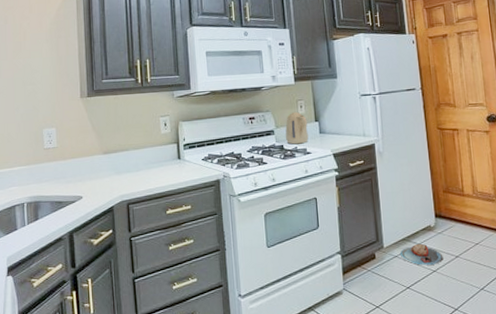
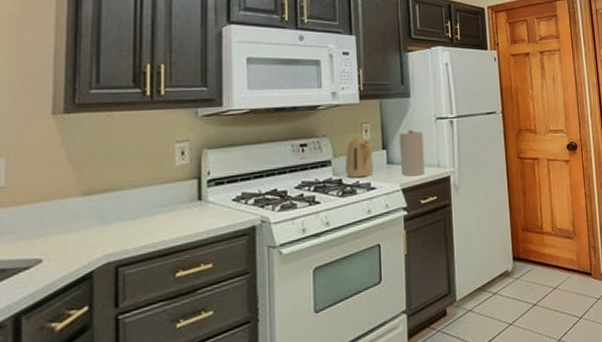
paper towel holder: none [328,105,352,144] -> present [399,129,425,177]
pet bowl: present [400,243,444,265] -> none [475,292,521,319]

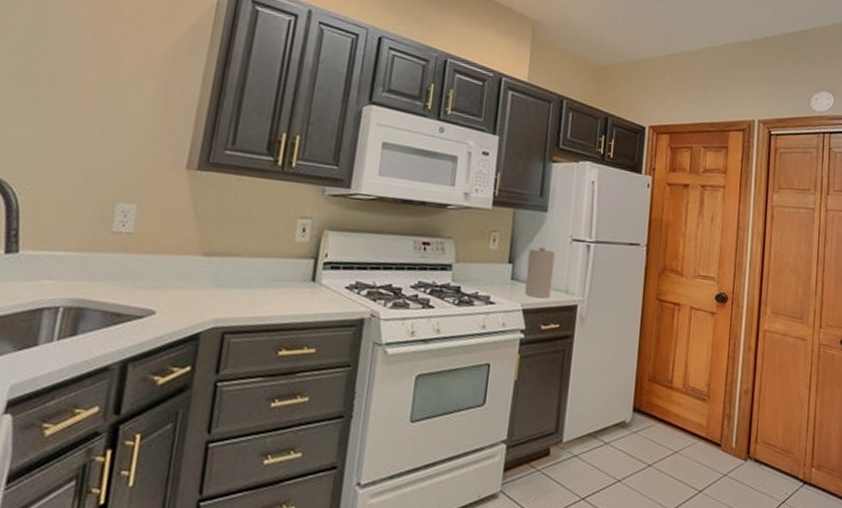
kettle: present [344,137,373,178] -> none [465,245,498,290]

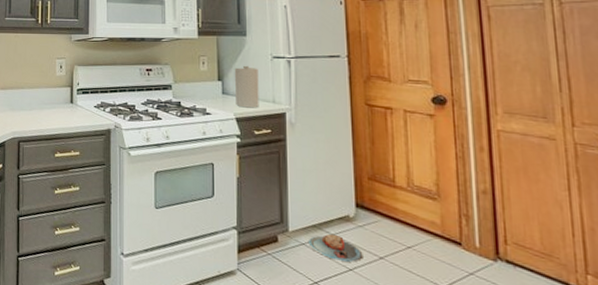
pet bowl: none [582,442,633,472] -> present [309,233,363,262]

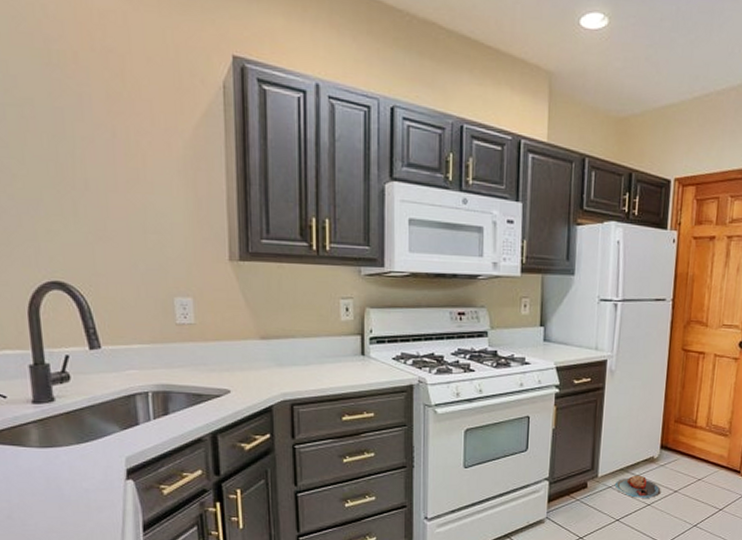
paper towel holder: present [234,65,259,108] -> none [557,308,584,356]

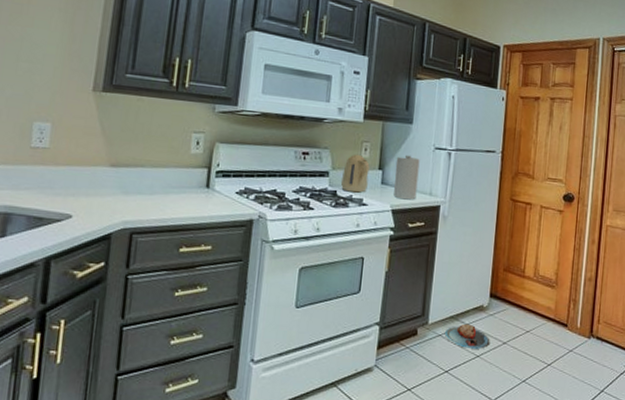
kettle: none [500,311,530,352] -> present [340,154,370,193]
paper towel holder: none [557,308,584,356] -> present [394,154,420,200]

